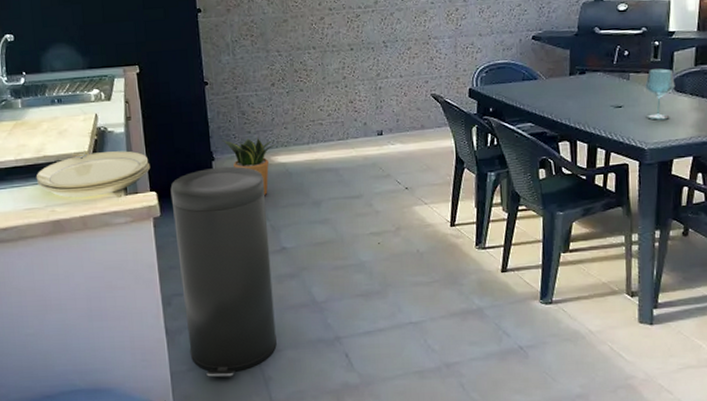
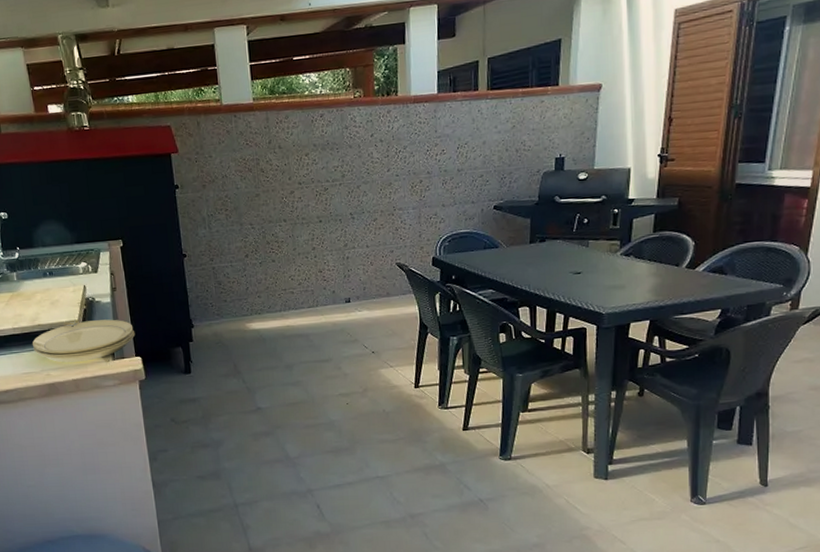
pedal bin: present [170,167,277,378] -> none [154,333,254,526]
potted plant: present [221,137,276,195] -> none [200,305,250,359]
wine glass: present [645,68,676,120] -> none [604,235,634,286]

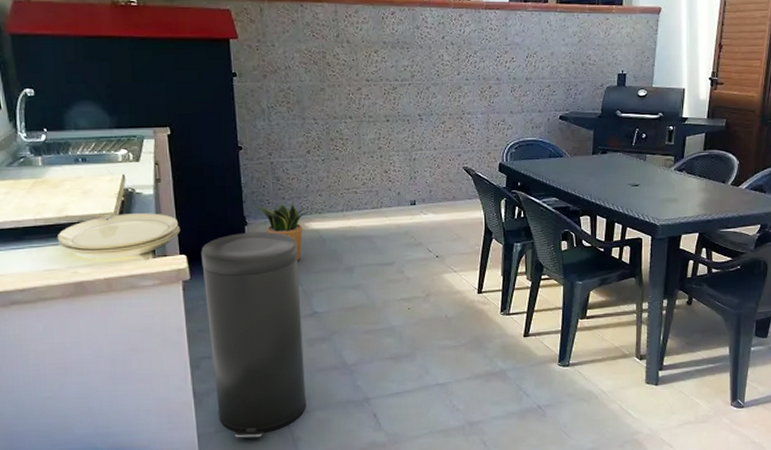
pedal bin: none [154,333,254,526] -> present [201,232,307,439]
potted plant: none [200,305,250,359] -> present [255,203,310,260]

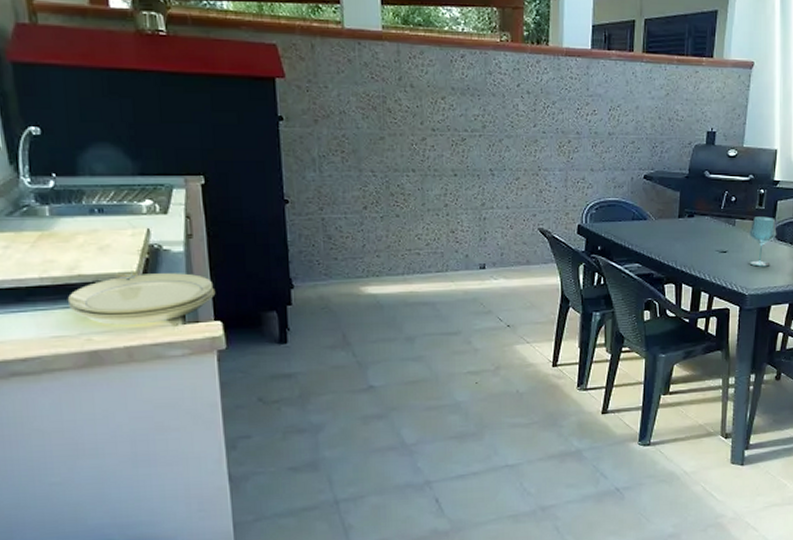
pedal bin: present [201,232,307,439] -> none [239,296,360,528]
potted plant: present [255,203,310,260] -> none [303,264,366,328]
wine glass: none [660,151,686,199] -> present [749,216,777,267]

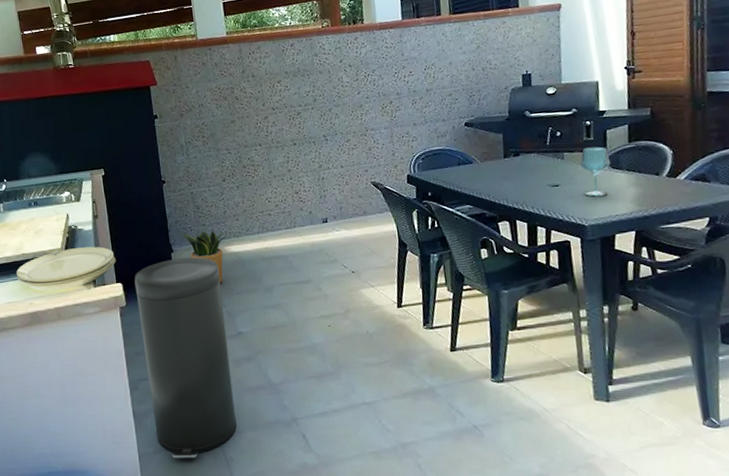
pedal bin: none [239,296,360,528] -> present [134,257,237,460]
potted plant: none [303,264,366,328] -> present [179,229,229,283]

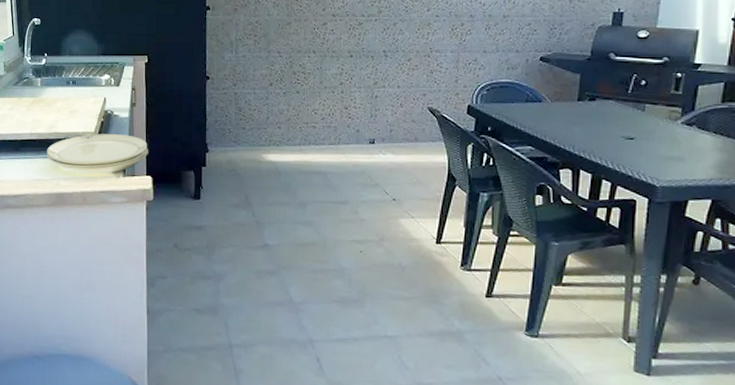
pedal bin: present [134,257,237,460] -> none [165,159,254,364]
potted plant: present [179,229,229,283] -> none [217,133,268,191]
wine glass: present [580,146,611,197] -> none [661,102,697,157]

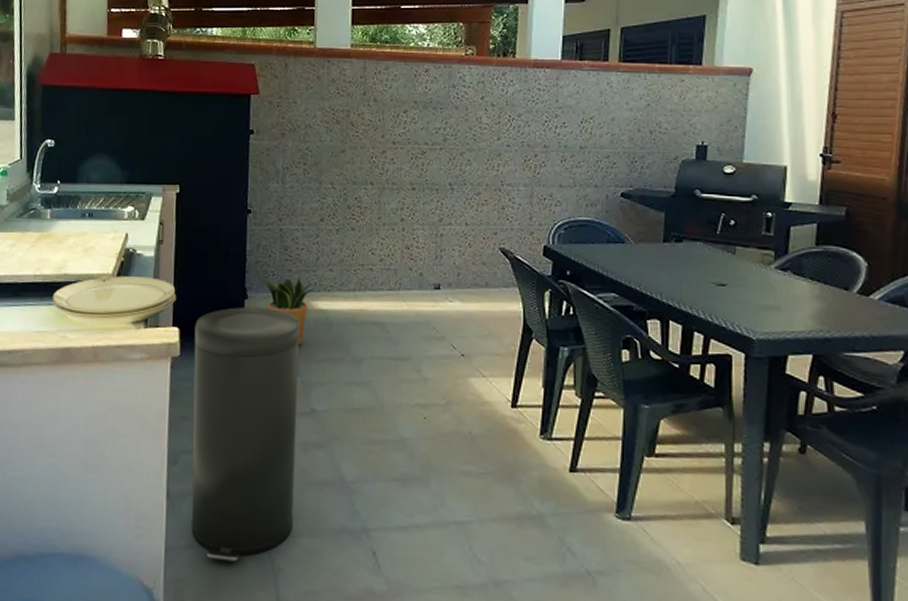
pedal bin: none [165,159,254,364] -> present [190,307,301,562]
potted plant: none [217,133,268,191] -> present [258,275,318,345]

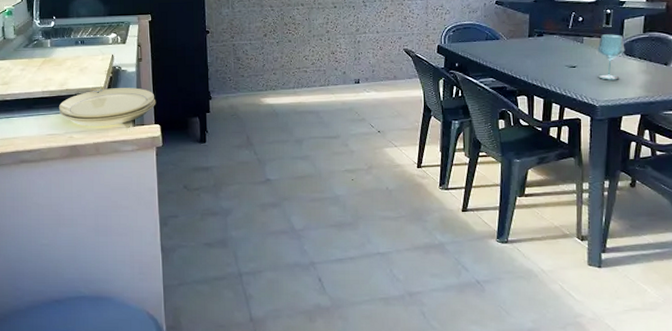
pedal bin: present [190,307,301,562] -> none [172,106,259,293]
potted plant: present [258,275,318,345] -> none [218,80,266,132]
wine glass: none [754,244,792,306] -> present [597,34,625,80]

